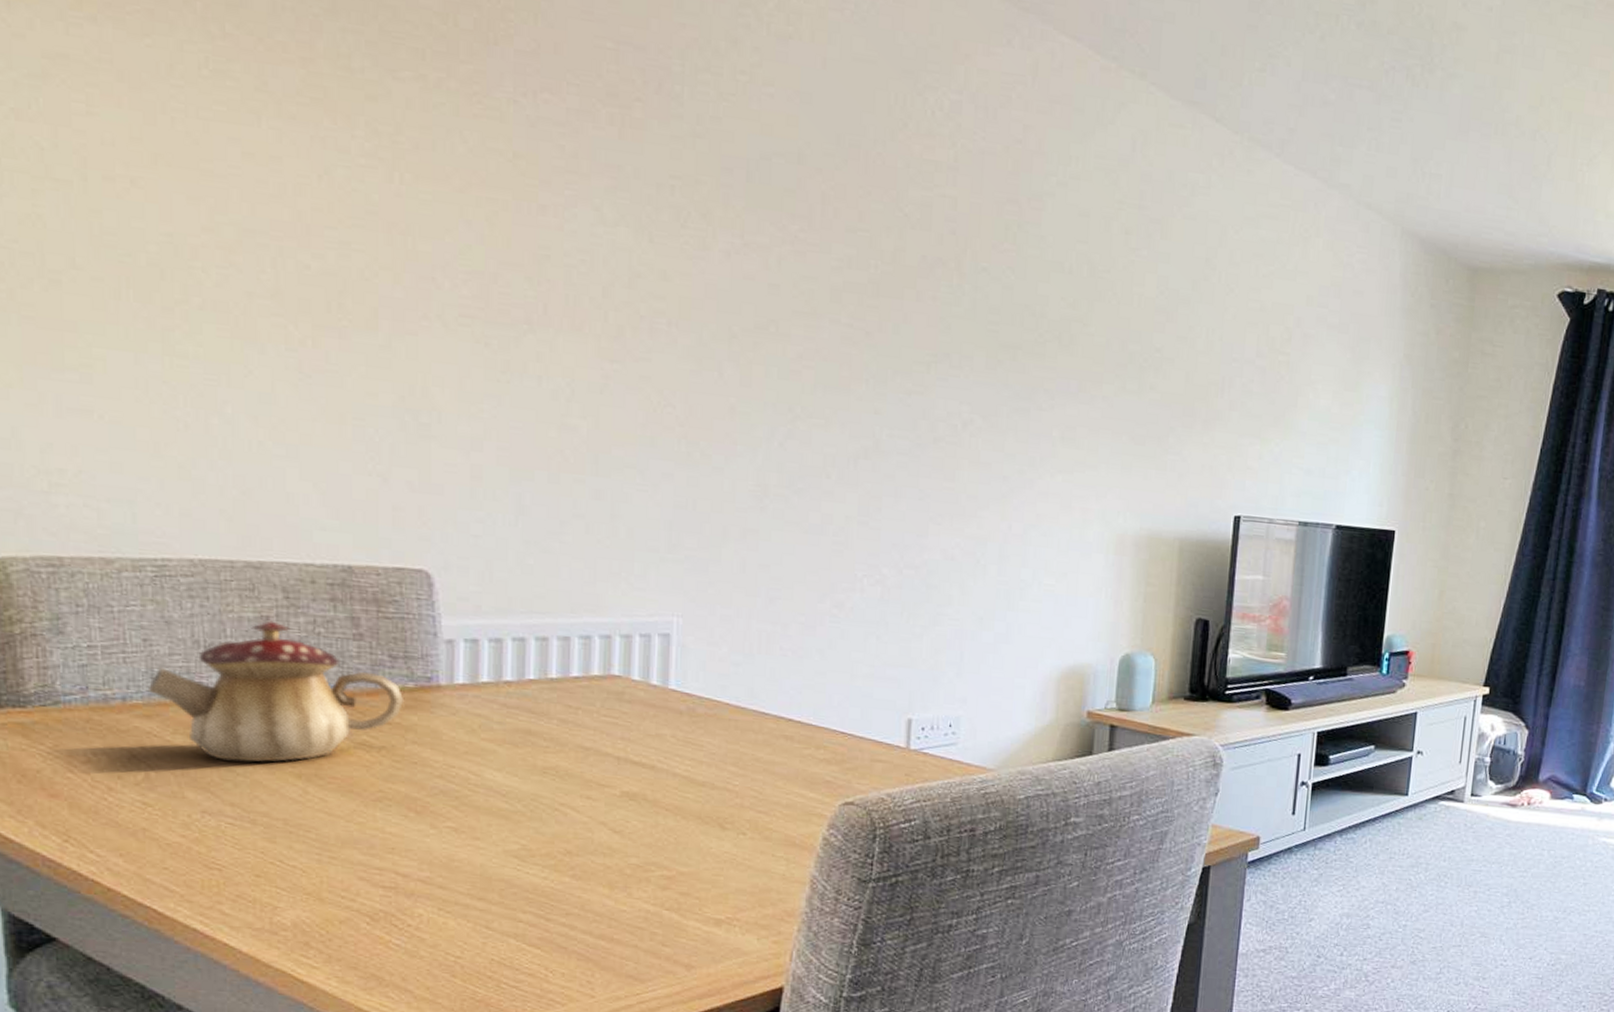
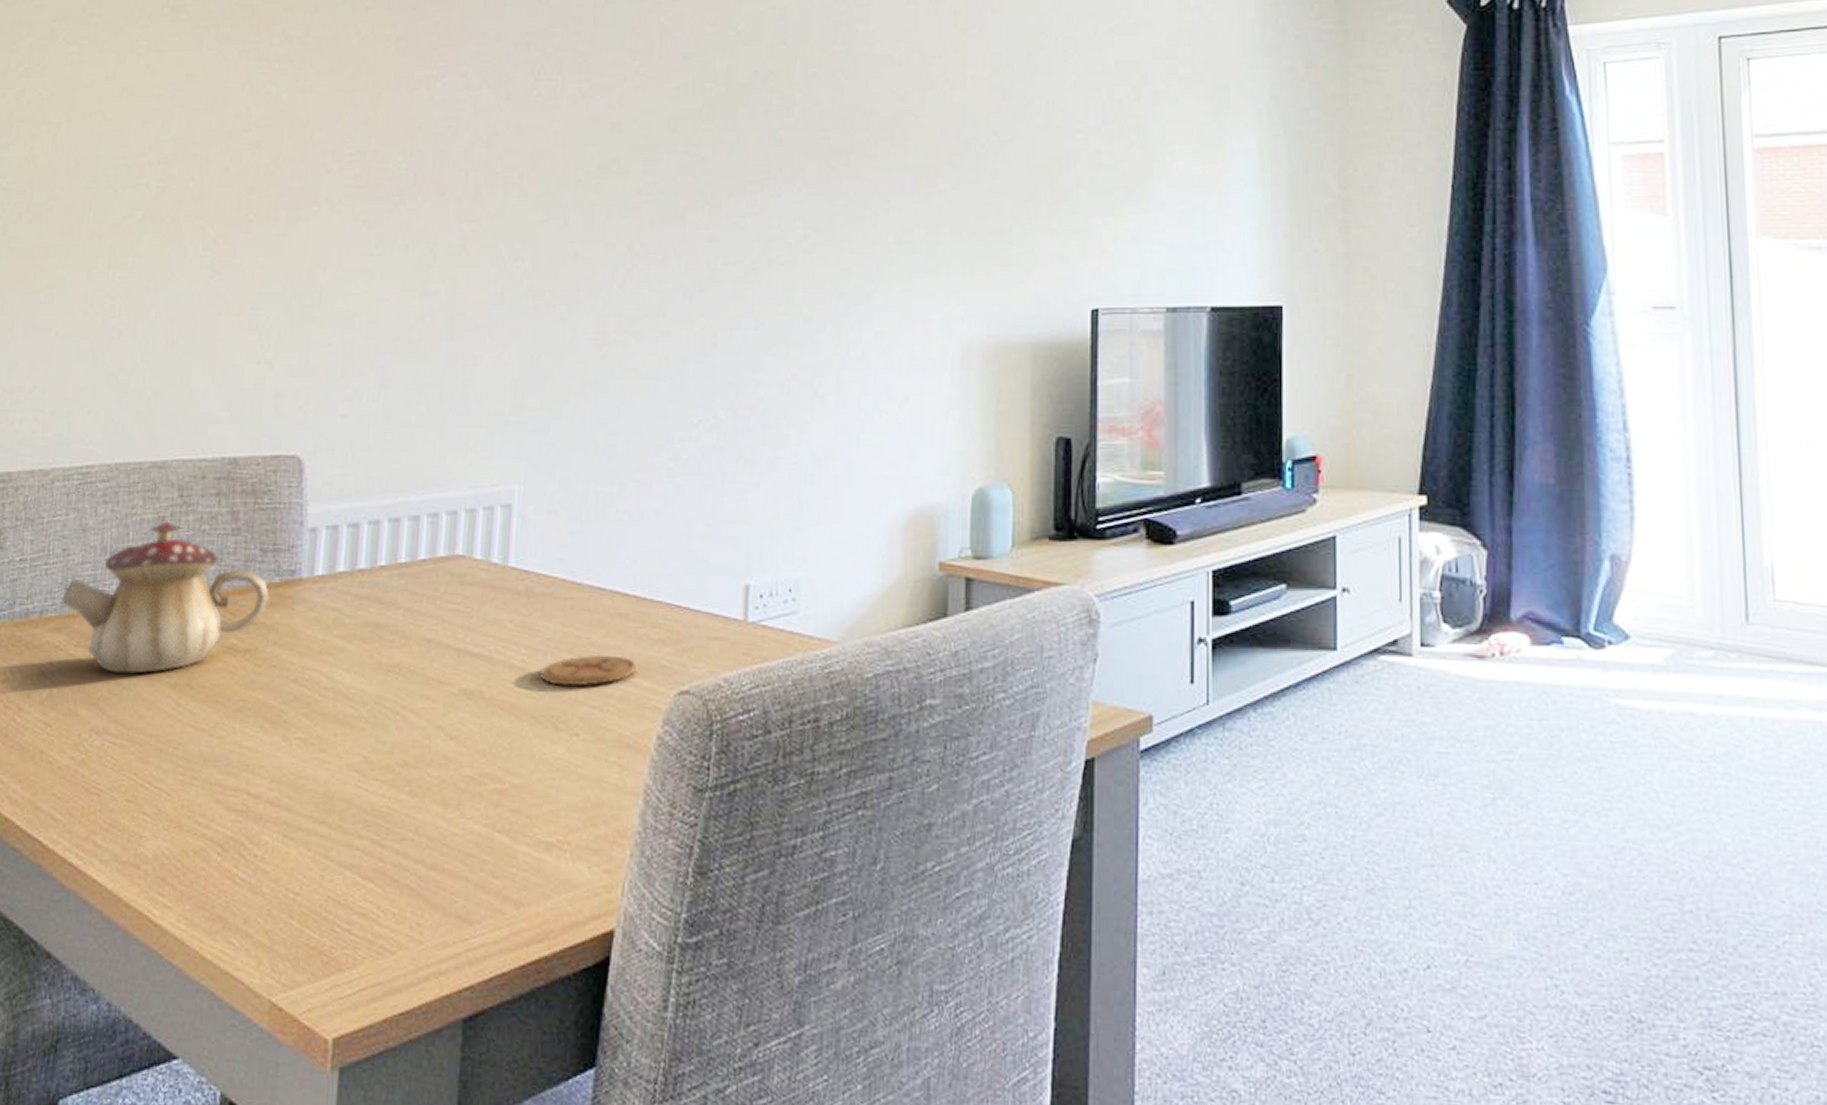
coaster: none [705,768,802,794] -> present [540,654,636,686]

